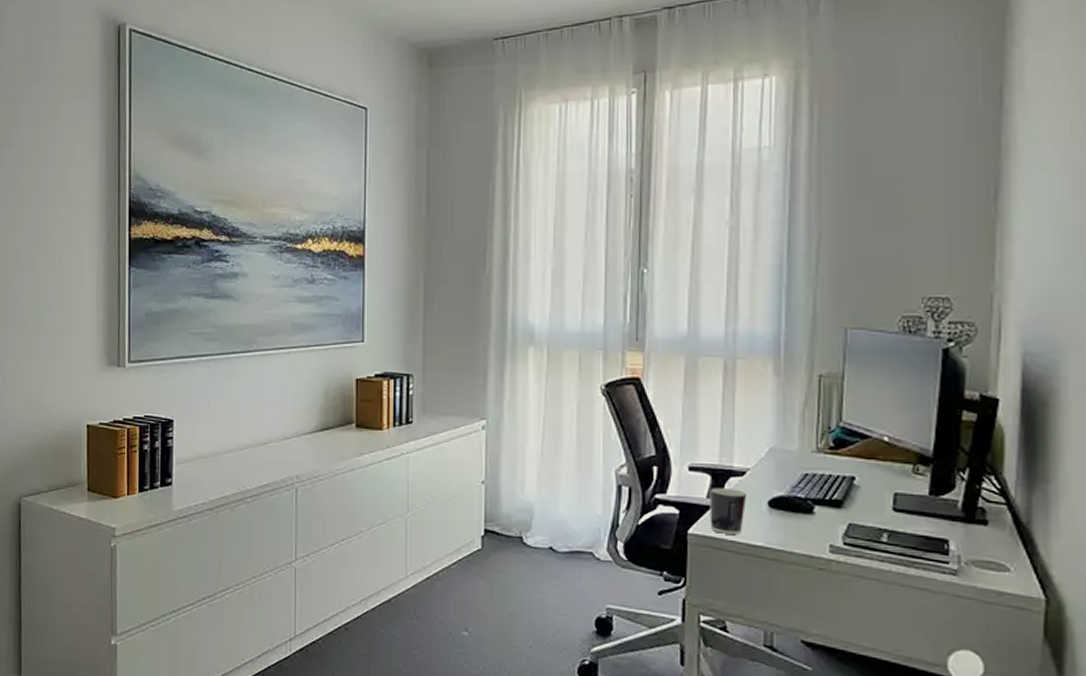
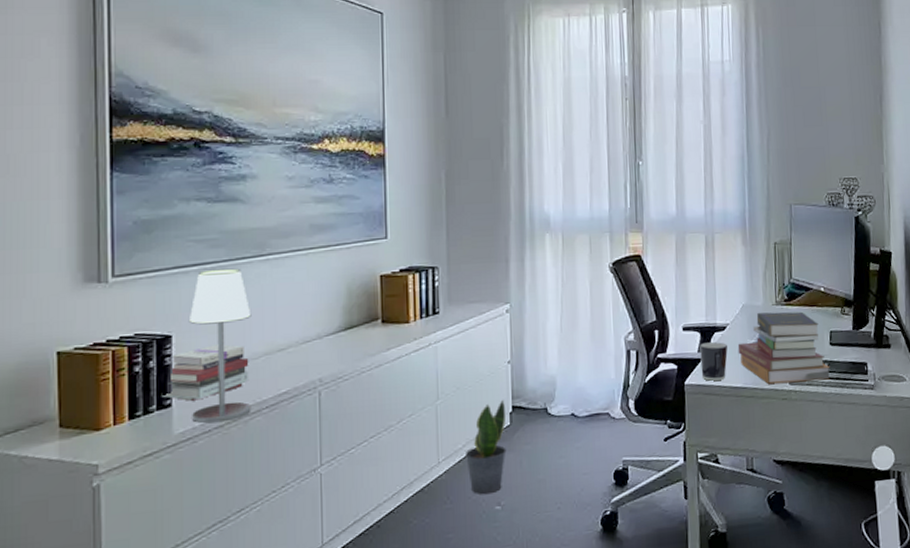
books: none [164,432,236,482] -> present [161,344,249,401]
table lamp: none [187,361,239,506] -> present [188,268,252,424]
potted plant: none [433,520,478,618] -> present [464,399,507,495]
books: none [760,458,892,554] -> present [737,311,830,384]

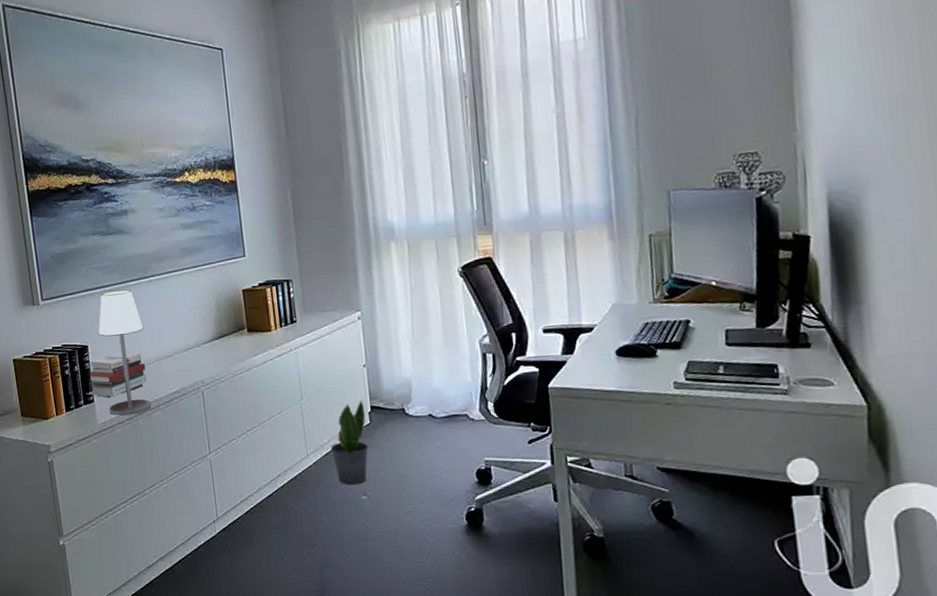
mug: present [700,342,728,382] -> none [563,344,597,385]
books: present [737,311,830,384] -> none [608,309,727,387]

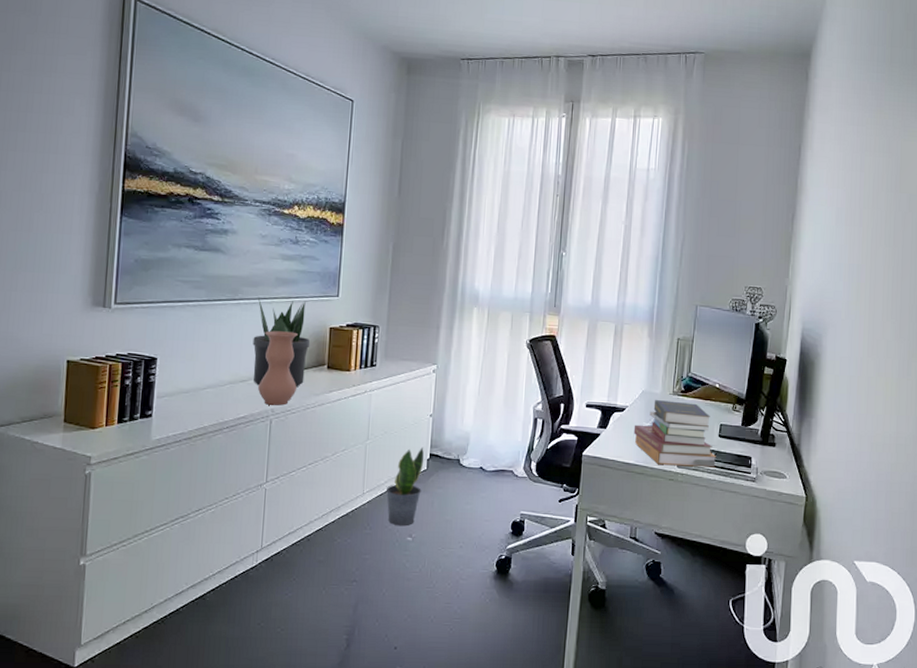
books: present [86,352,148,398] -> none [144,370,217,414]
table lamp: present [98,289,152,416] -> none [167,306,222,435]
planter: none [168,267,227,359] -> present [252,298,311,386]
vase: none [180,300,221,378] -> present [258,330,299,407]
books: none [608,309,727,387] -> present [633,399,717,468]

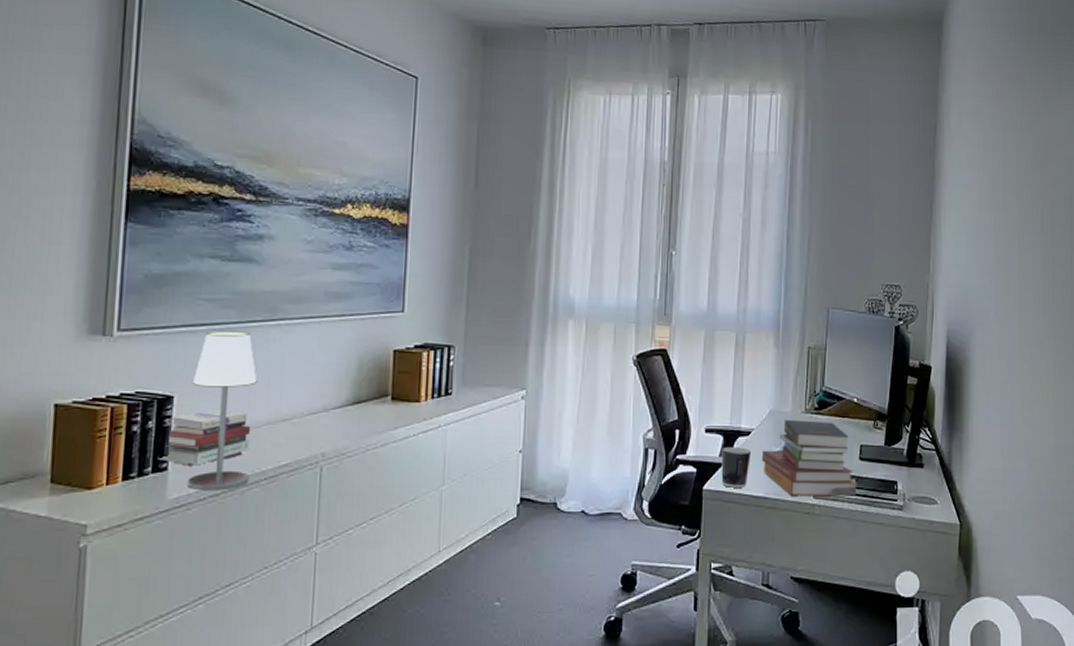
books: none [144,370,217,414] -> present [157,409,251,466]
table lamp: none [167,306,222,435] -> present [187,330,258,491]
planter: present [252,298,311,386] -> none [297,317,370,425]
vase: present [258,330,299,407] -> none [304,356,355,450]
potted plant: present [385,446,424,526] -> none [467,490,514,589]
mug: none [598,420,624,456] -> present [721,447,751,489]

